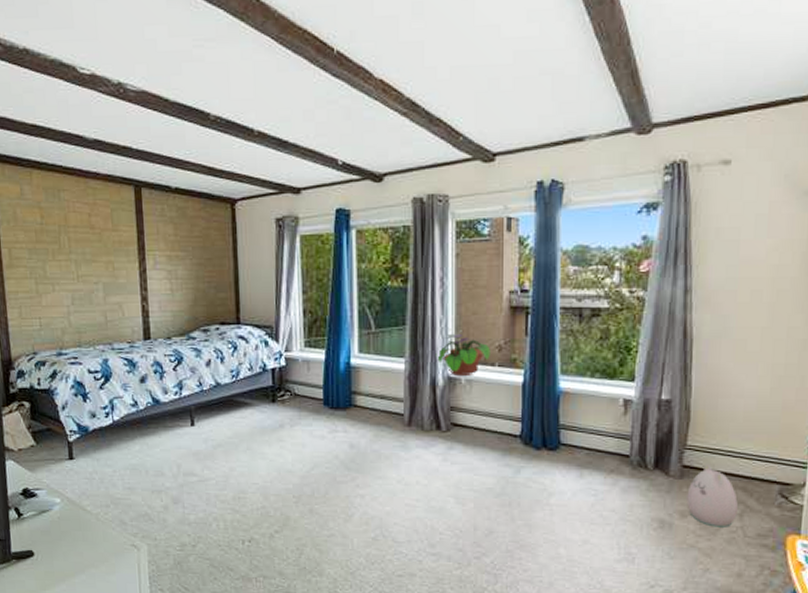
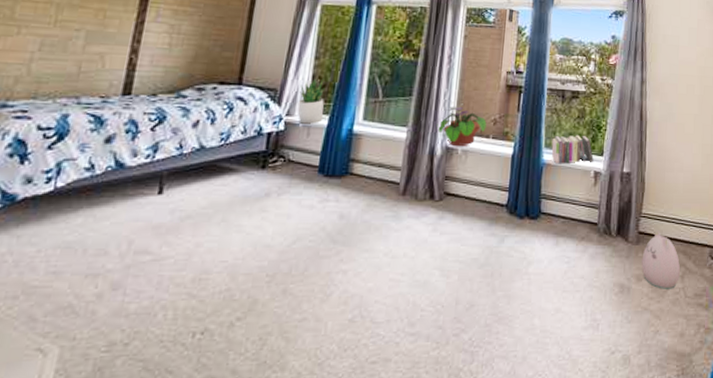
planter: none [293,313,320,360] -> present [298,78,325,125]
books: none [569,358,622,392] -> present [551,134,594,164]

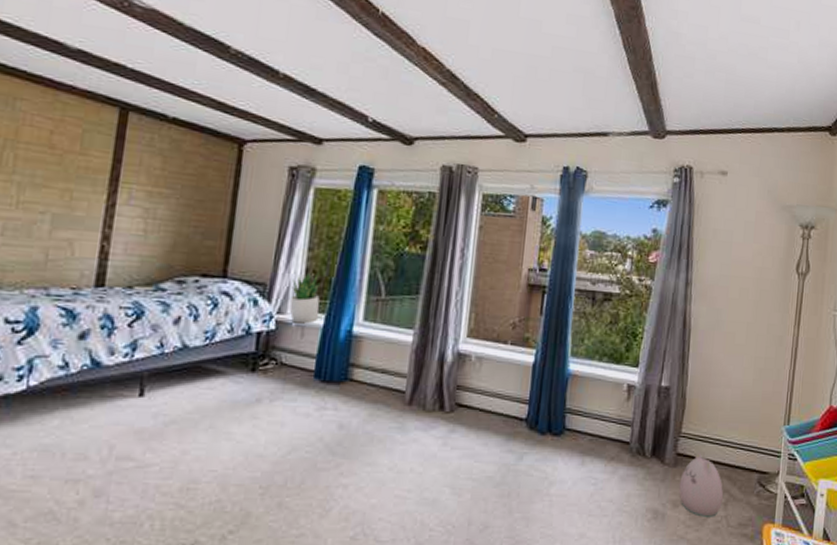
potted flower: present [436,101,487,146] -> none [447,302,505,352]
books: present [551,134,594,164] -> none [578,342,627,376]

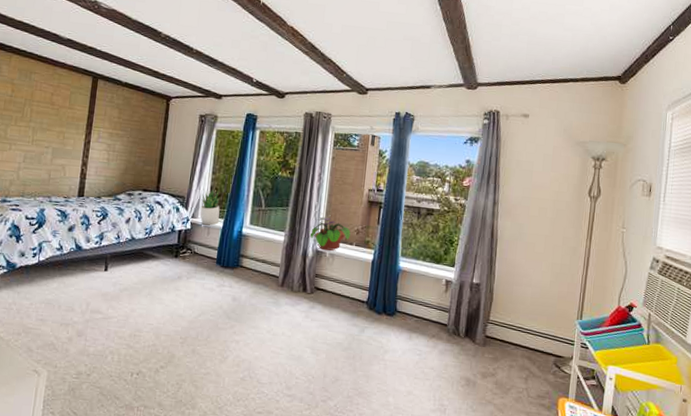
potted flower: none [447,302,505,352] -> present [308,213,351,251]
plush toy: present [679,451,723,517] -> none [487,335,524,388]

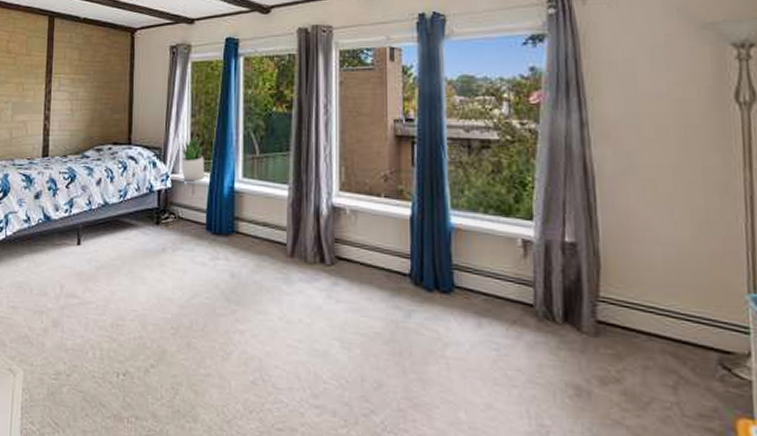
potted flower: present [308,213,351,251] -> none [319,156,376,206]

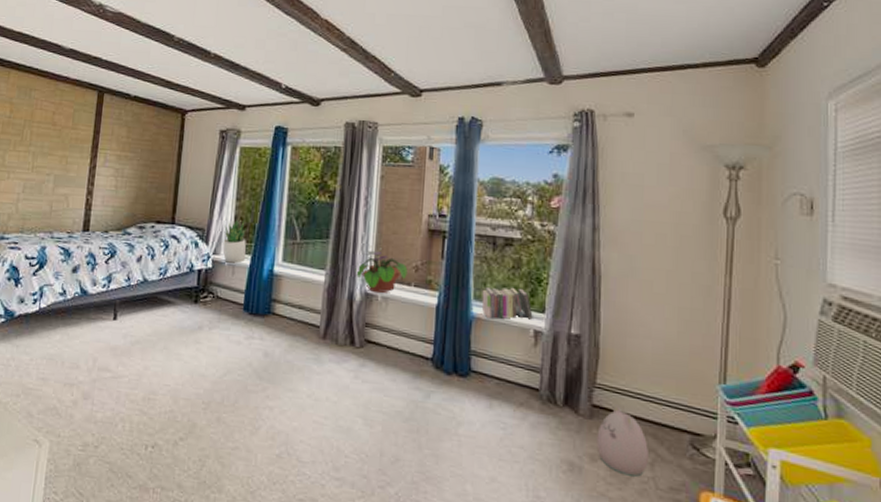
potted flower: none [319,156,376,206] -> present [355,245,408,293]
books: none [460,193,520,229] -> present [481,287,533,320]
plush toy: none [605,320,670,402] -> present [596,404,648,477]

